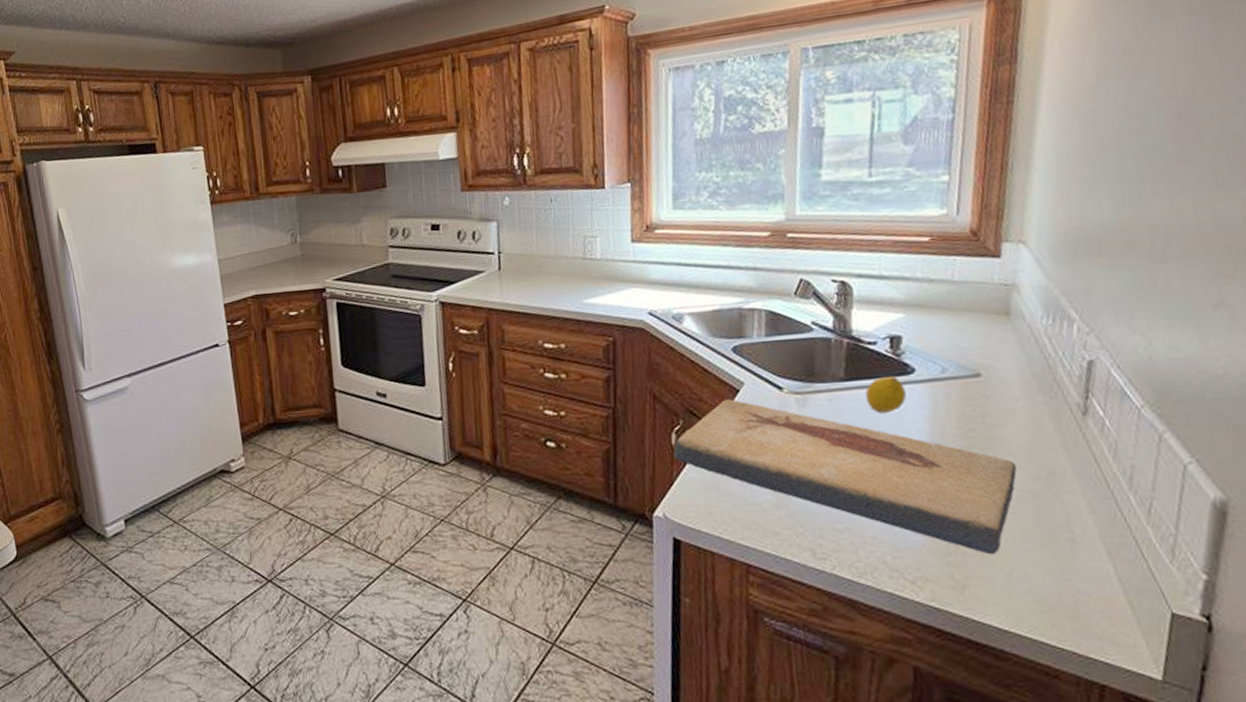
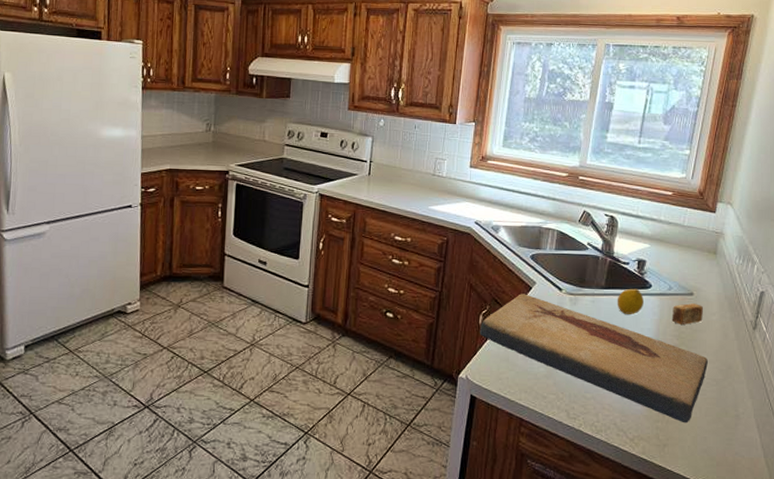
soap bar: none [951,387,1001,419] -> present [671,303,703,325]

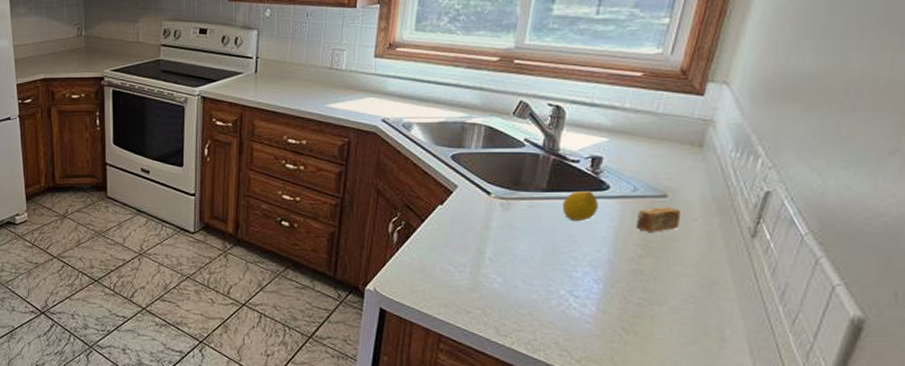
fish fossil: present [479,294,708,424] -> none [389,199,684,345]

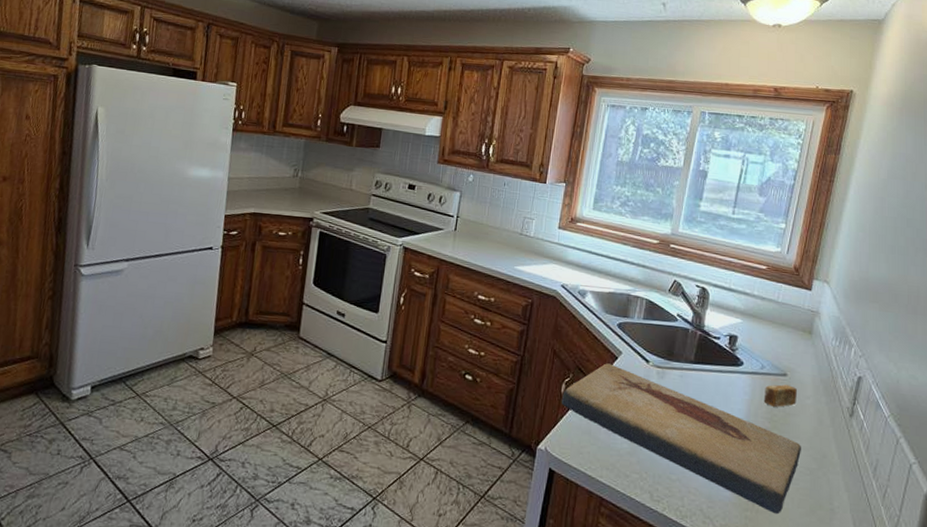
fish fossil: none [389,199,684,345] -> present [561,363,801,515]
fruit: present [562,190,598,221] -> none [706,364,734,393]

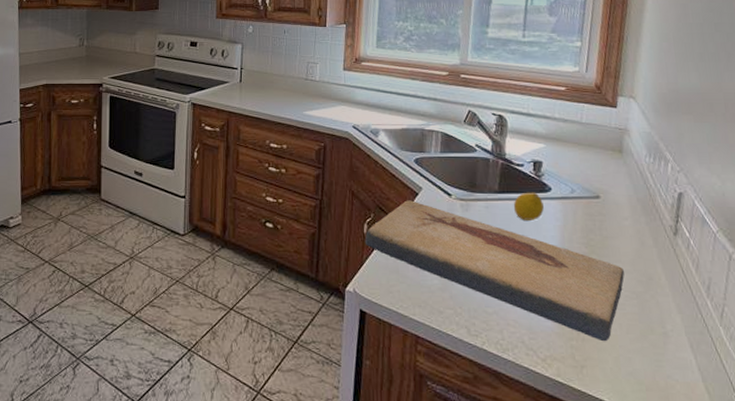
fruit: none [706,364,734,393] -> present [513,192,544,220]
soap bar: present [763,384,797,407] -> none [577,207,614,231]

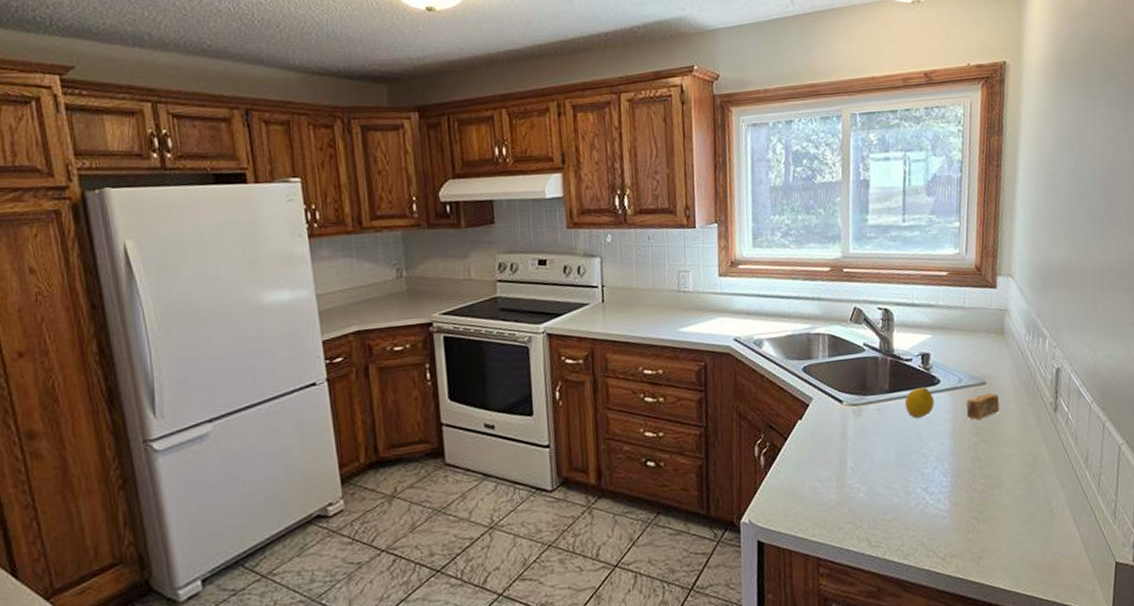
fish fossil: present [365,200,624,342] -> none [756,413,1013,530]
soap bar: none [577,207,614,231] -> present [966,393,1000,420]

